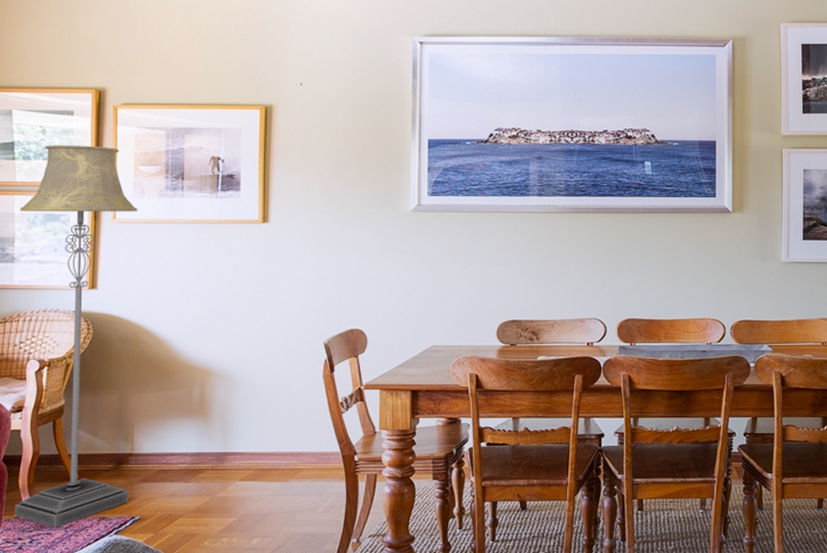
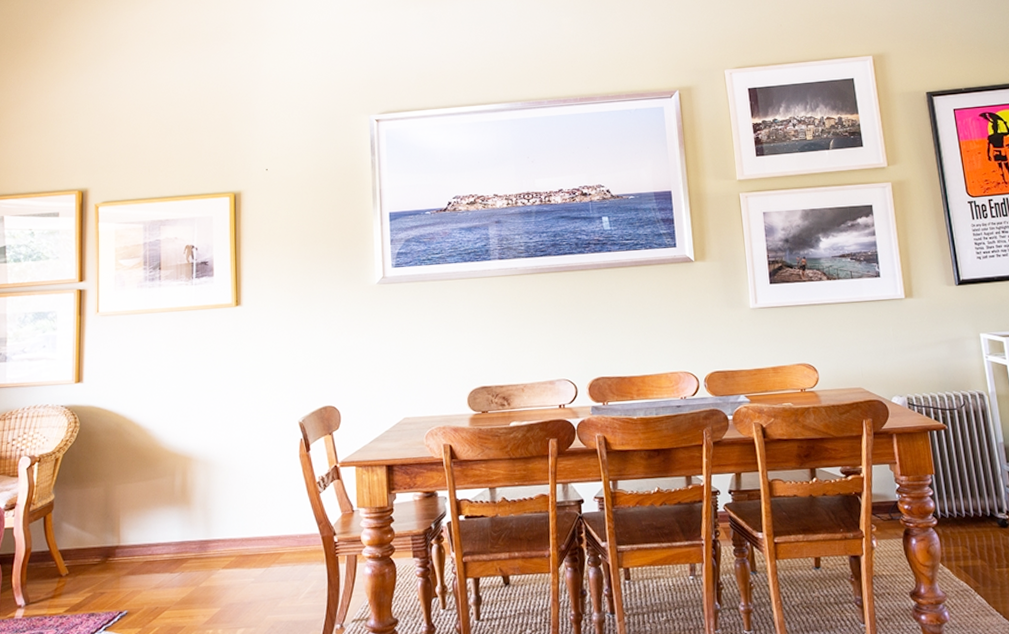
floor lamp: present [15,145,137,527] -> none [9,244,119,626]

